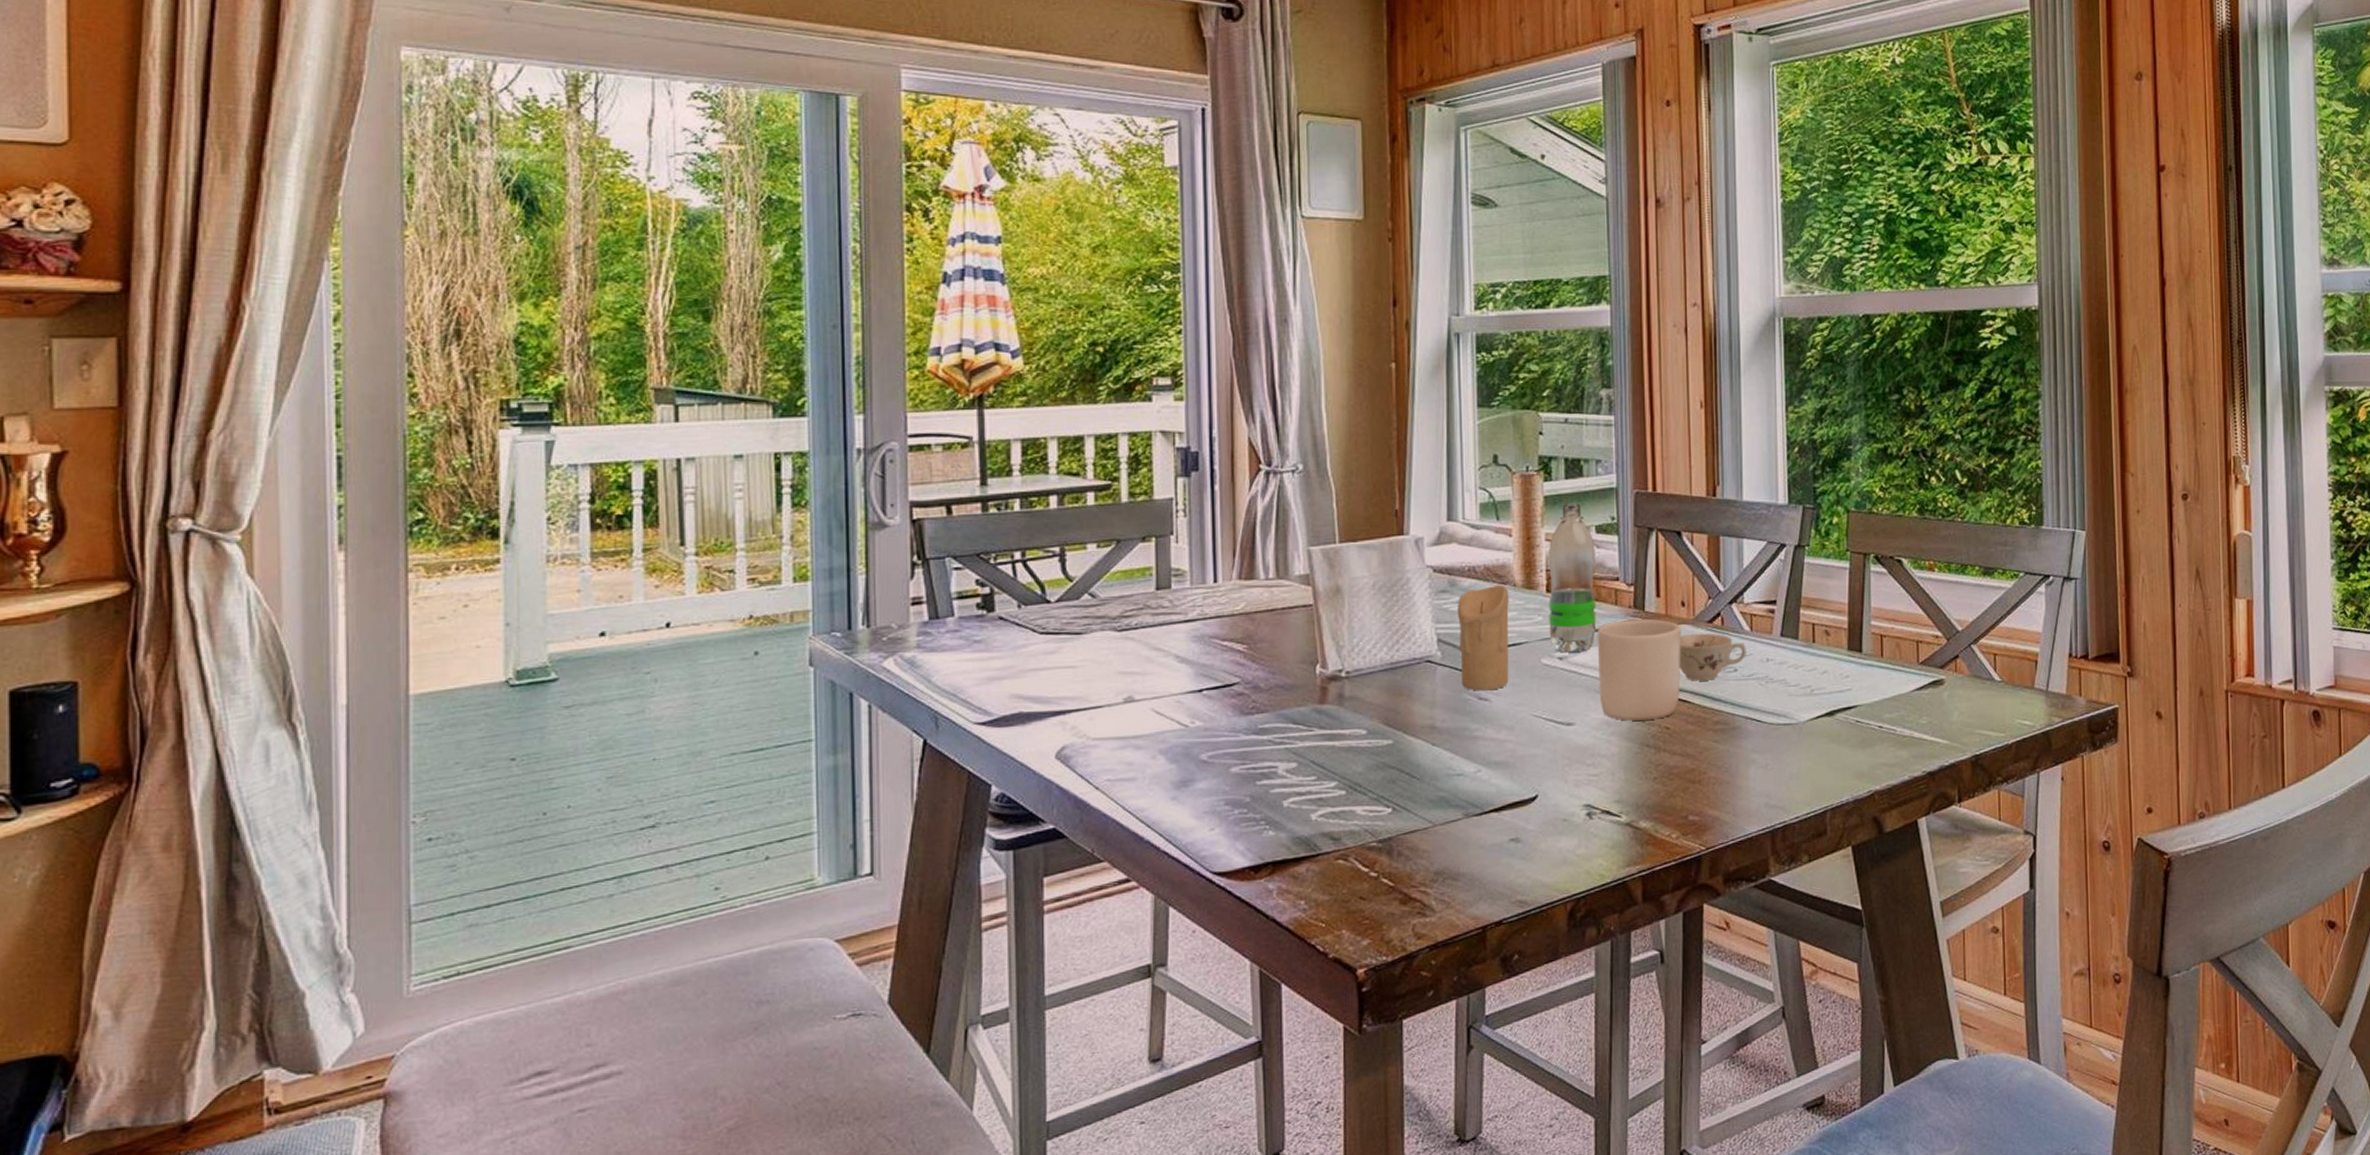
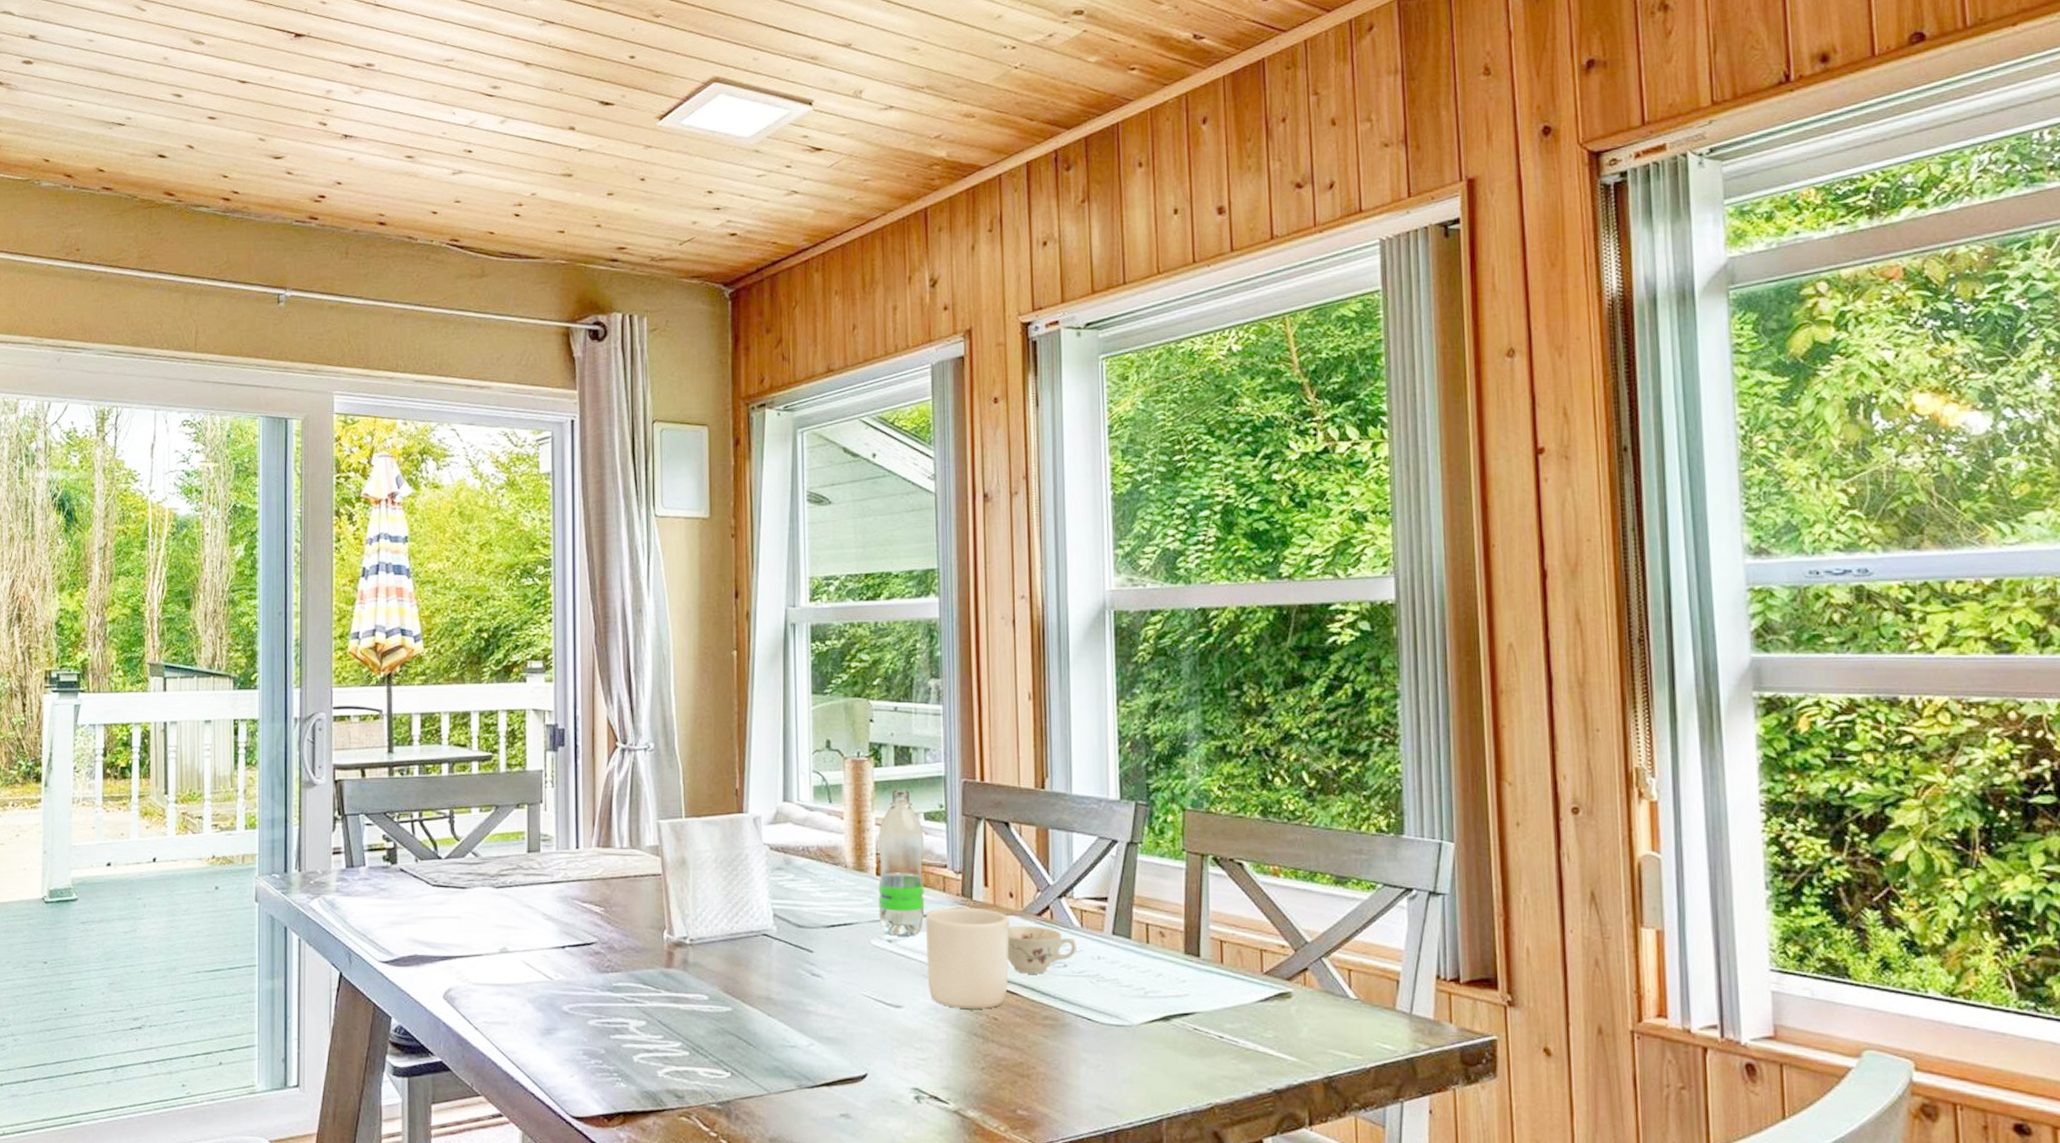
candle: present [1457,586,1509,691] -> none [791,866,840,967]

